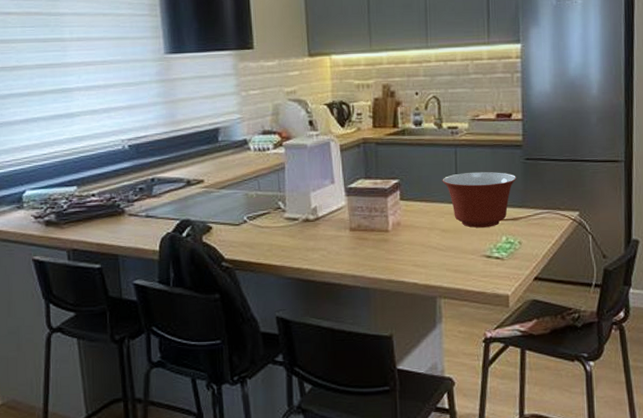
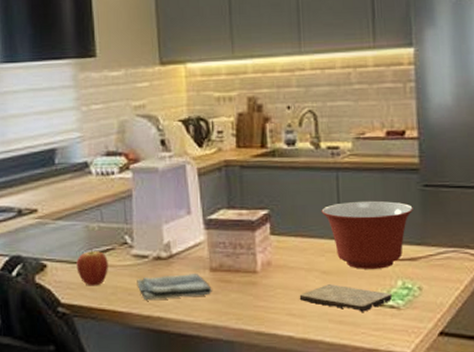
fruit: none [237,213,265,244] -> present [76,249,108,286]
dish towel: none [289,232,351,255] -> present [137,272,212,300]
cutting board: none [423,240,497,262] -> present [299,284,392,312]

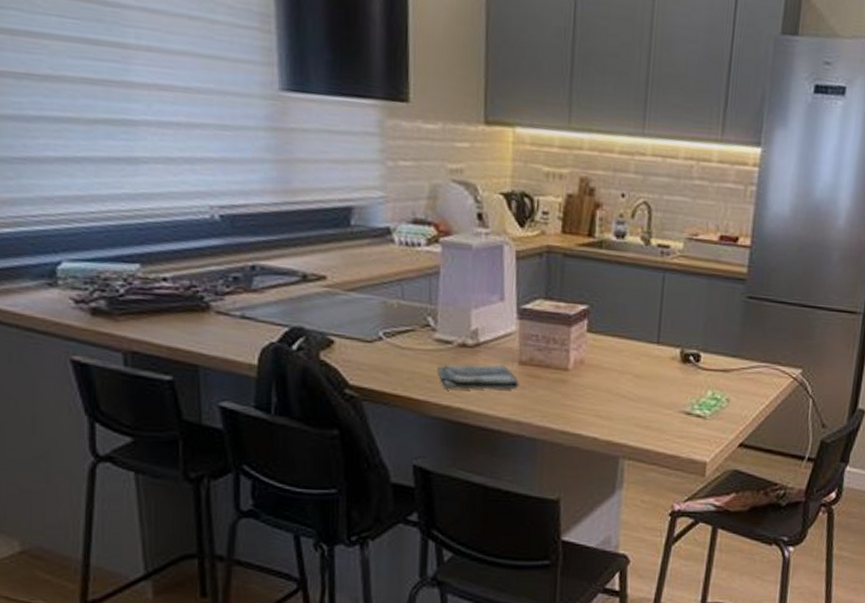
fruit: present [76,249,108,286] -> none [369,328,406,369]
cutting board: present [299,284,392,312] -> none [608,388,700,419]
mixing bowl: present [321,200,413,269] -> none [642,306,734,378]

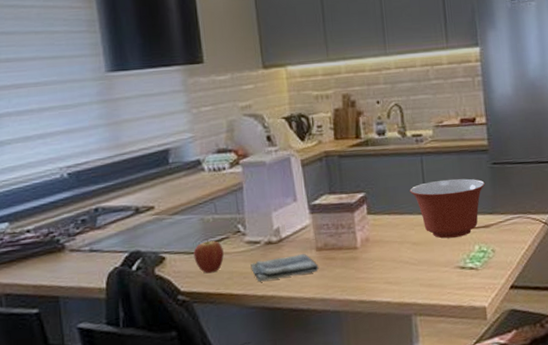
fruit: none [369,328,406,369] -> present [193,239,224,274]
mixing bowl: none [642,306,734,378] -> present [409,178,485,239]

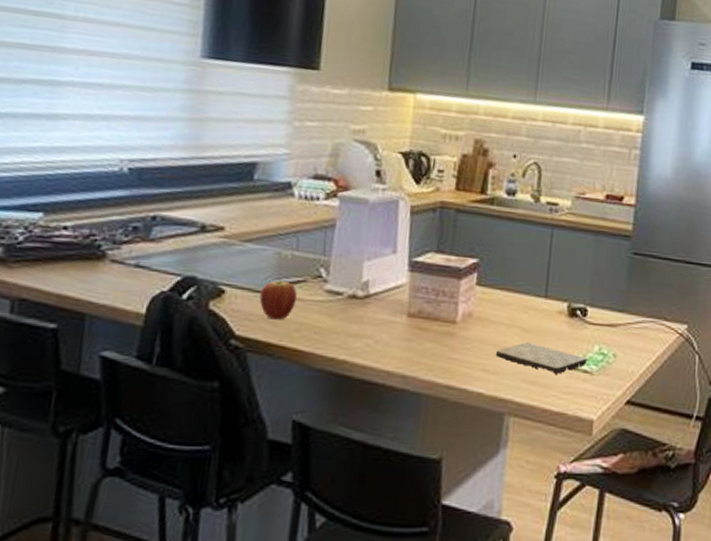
dish towel: present [250,253,319,281] -> none [325,316,406,342]
cutting board: none [394,253,471,275] -> present [495,342,587,374]
mixing bowl: present [409,178,485,239] -> none [531,260,620,332]

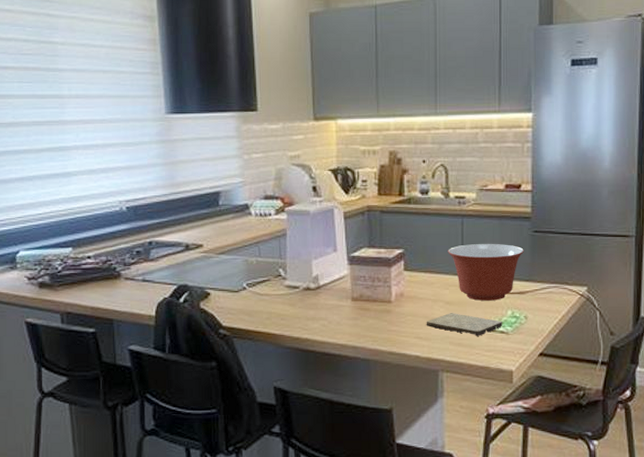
fruit: present [259,278,297,320] -> none [236,280,264,312]
mixing bowl: none [531,260,620,332] -> present [448,243,524,301]

